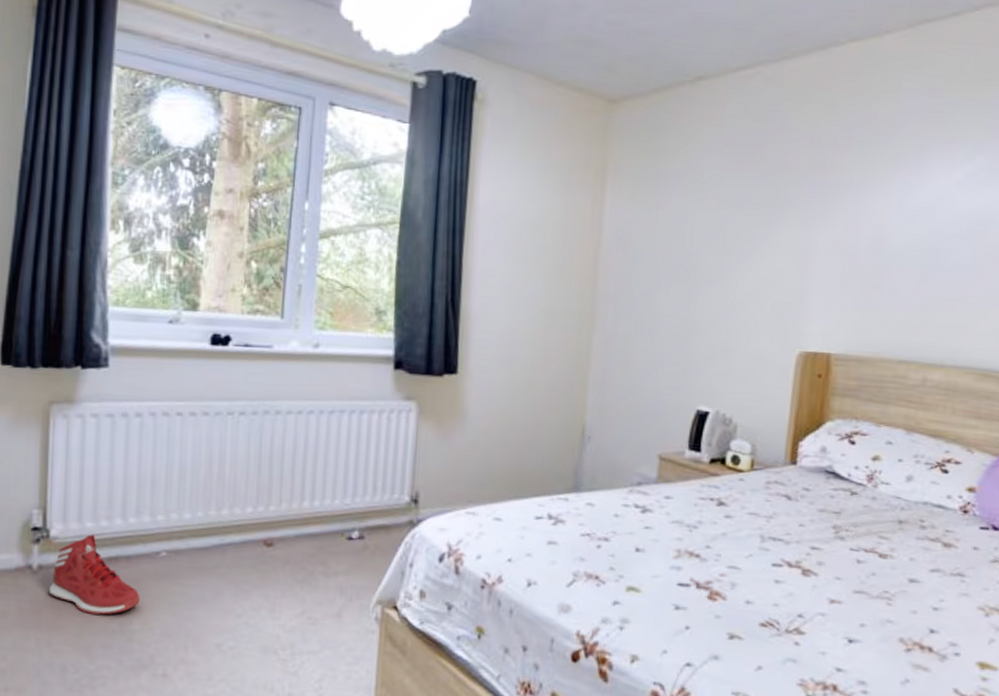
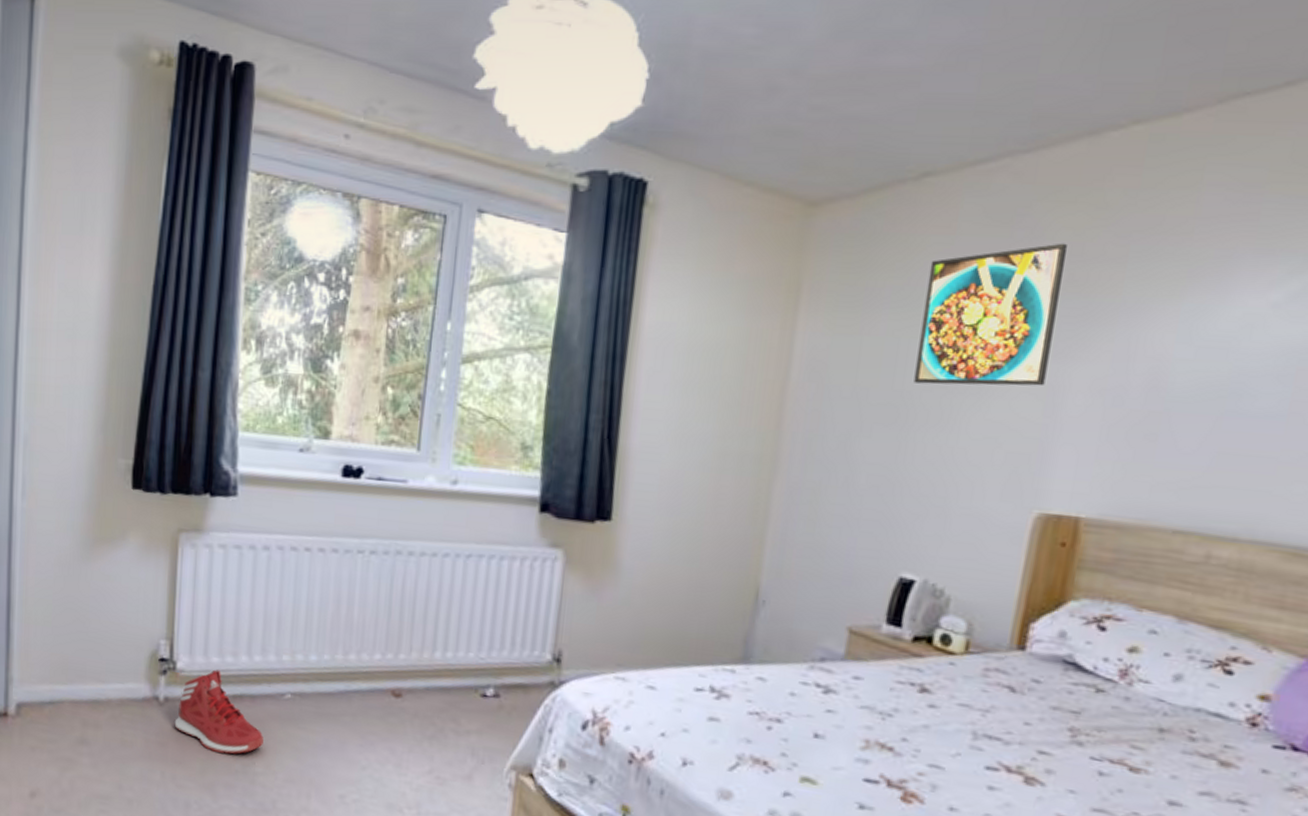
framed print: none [699,134,809,249] -> present [913,243,1068,387]

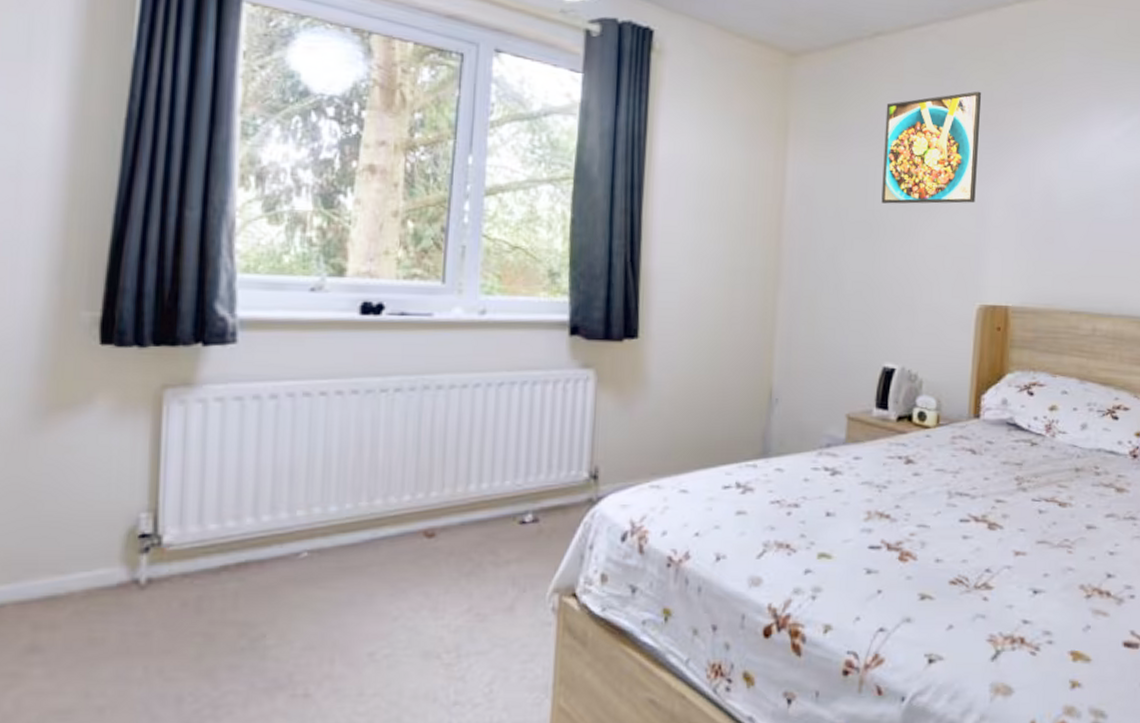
sneaker: present [174,669,264,754] -> none [160,538,276,631]

